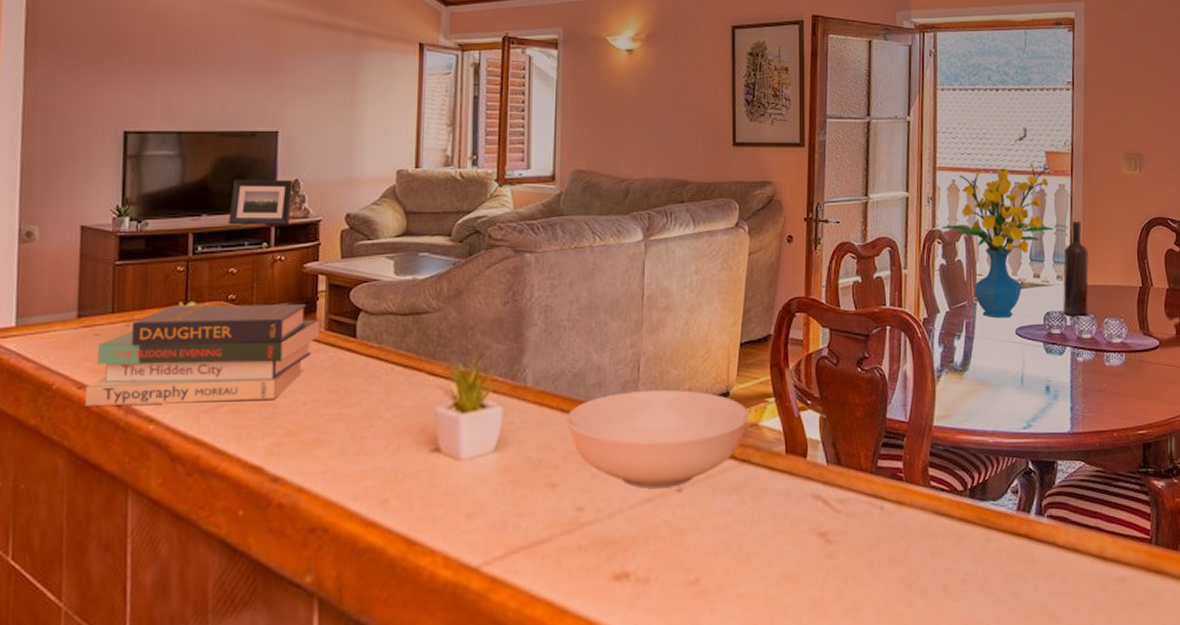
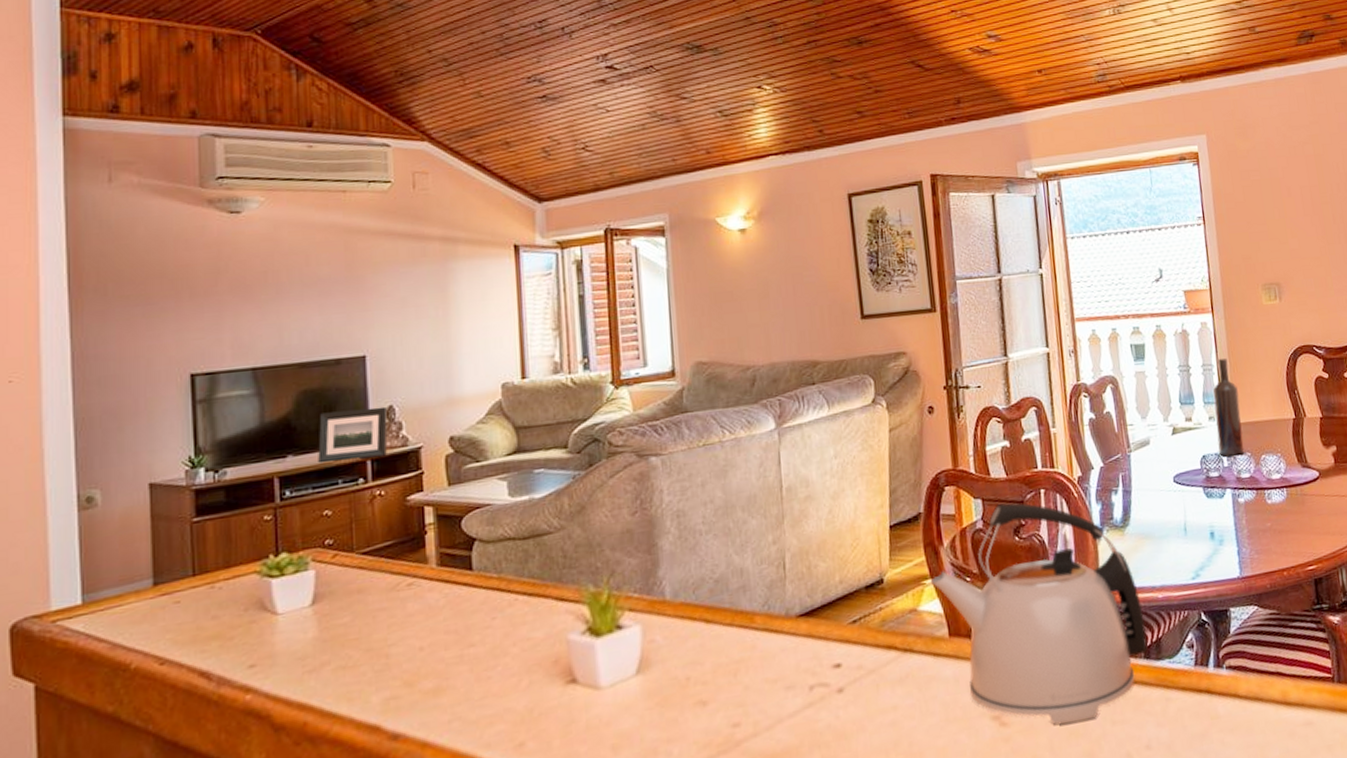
books: present [84,304,320,407] -> none [168,540,432,685]
bowl: present [567,389,750,488] -> none [711,582,907,694]
kettle: none [773,335,974,549] -> present [930,502,1148,725]
bouquet: present [941,163,1054,319] -> none [1086,303,1201,468]

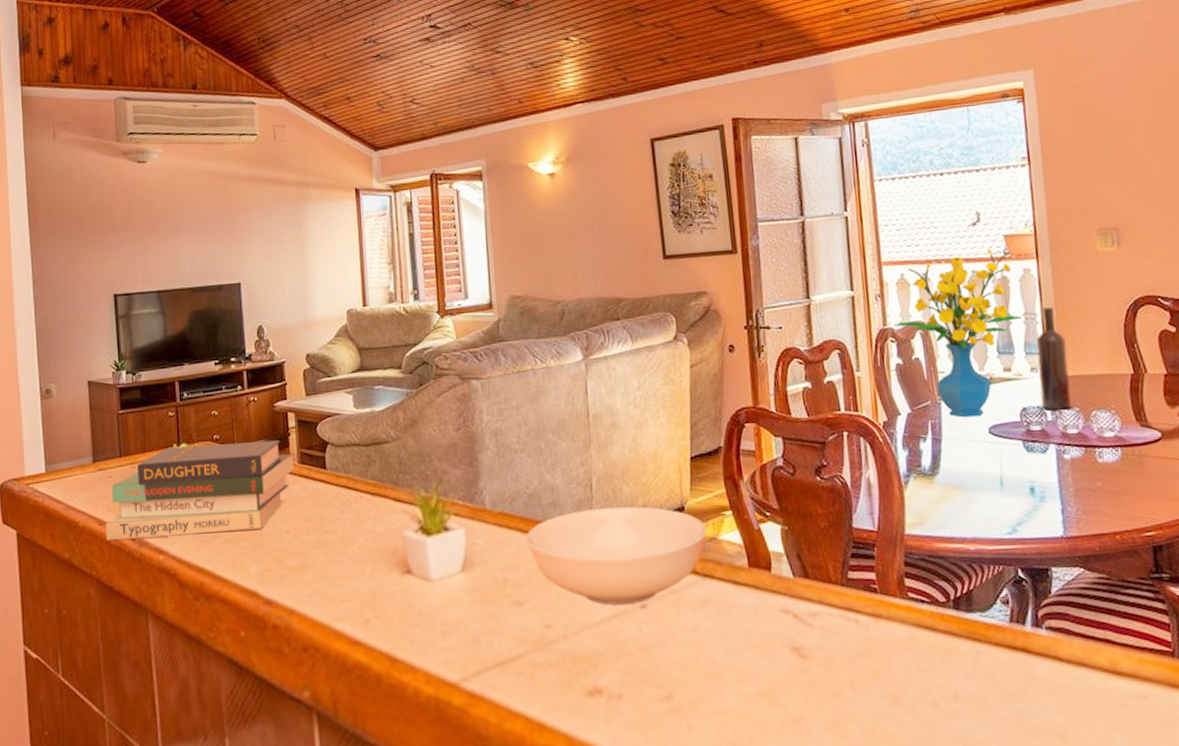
books: none [168,540,432,685] -> present [105,440,295,542]
picture frame: present [318,406,388,464] -> none [206,326,259,372]
bowl: none [711,582,907,694] -> present [526,506,708,605]
kettle: present [930,502,1148,725] -> none [730,443,958,664]
bouquet: none [1086,303,1201,468] -> present [893,248,1022,418]

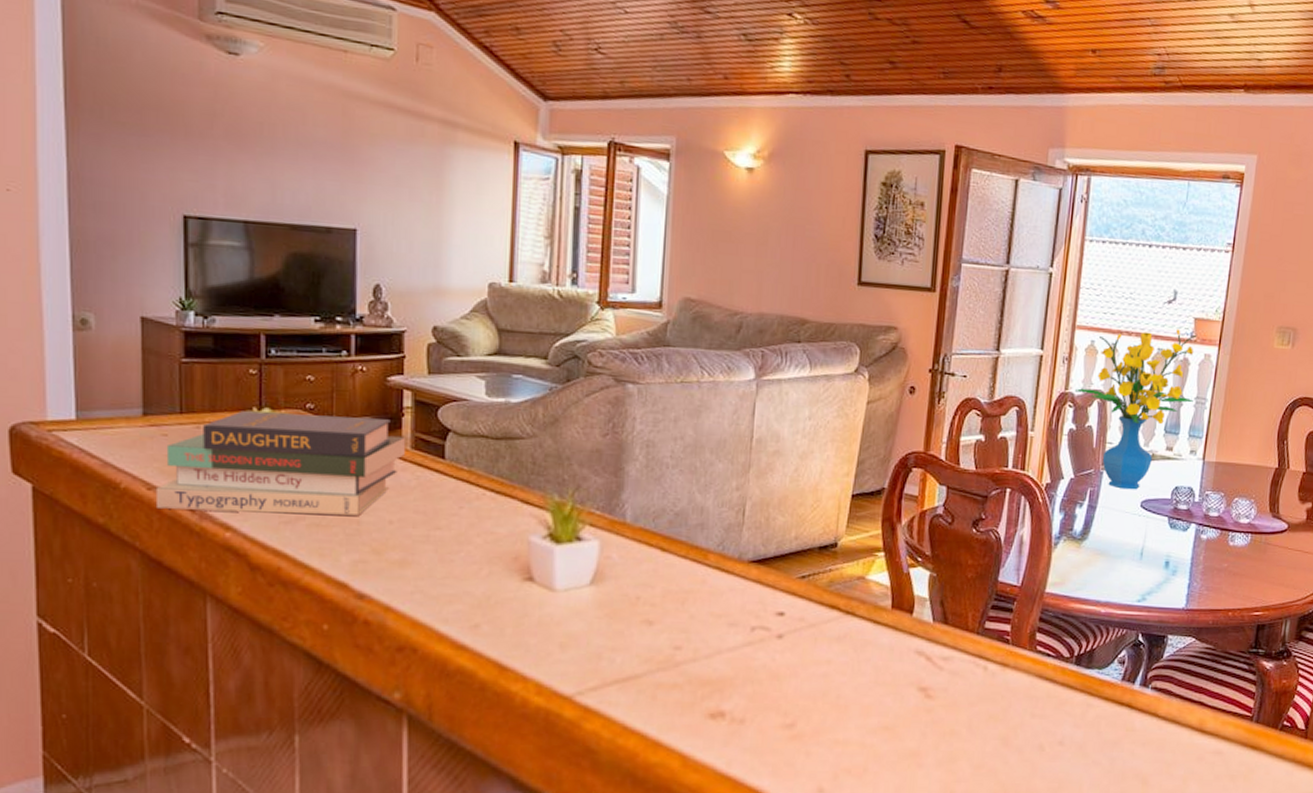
bowl: present [526,506,708,605] -> none [666,534,857,633]
wine bottle: present [1036,306,1072,412] -> none [1193,393,1227,495]

